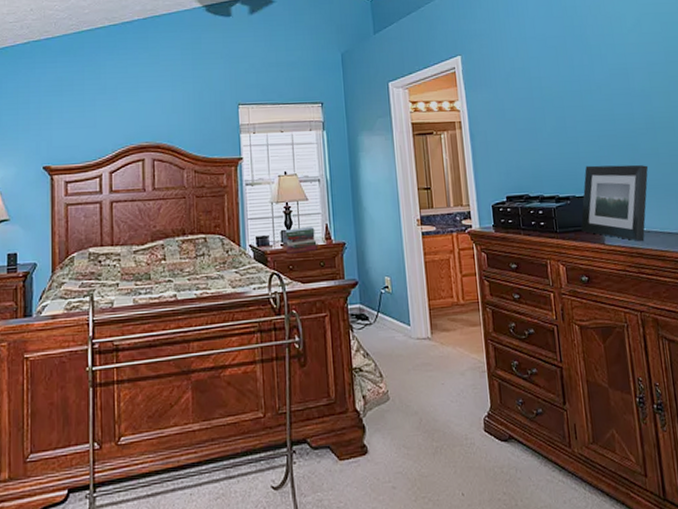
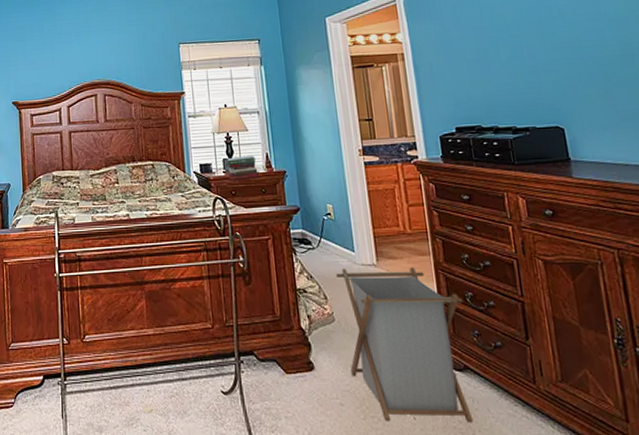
laundry basket: none [392,338,516,501] -> present [336,267,474,422]
picture frame: present [581,164,649,242] -> none [543,94,625,176]

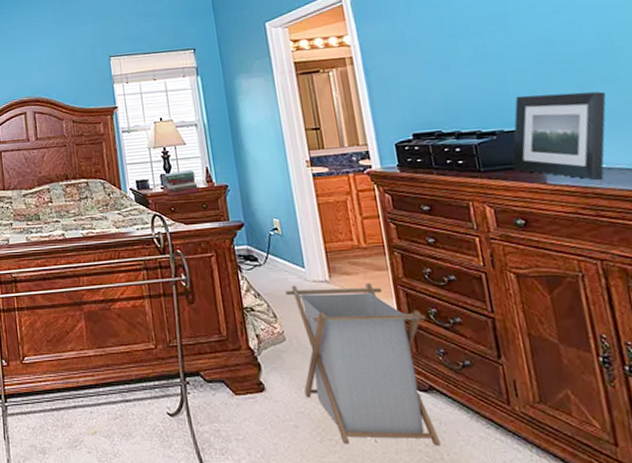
picture frame: none [543,94,625,176] -> present [512,91,606,181]

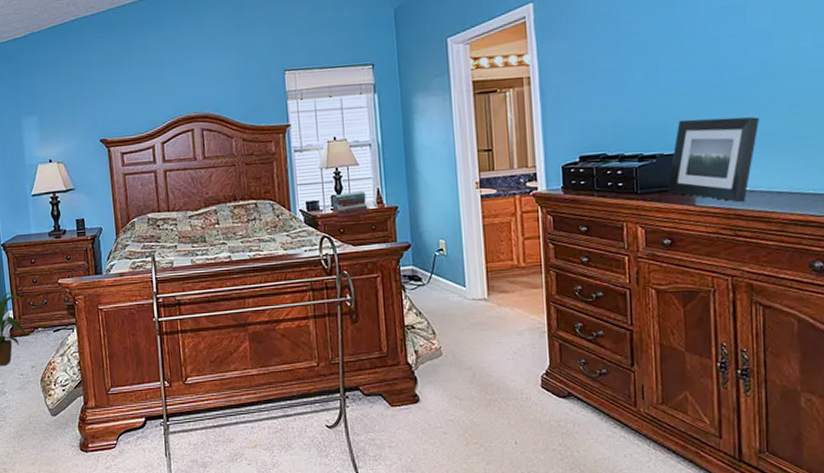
laundry basket: present [285,282,442,445] -> none [446,300,573,447]

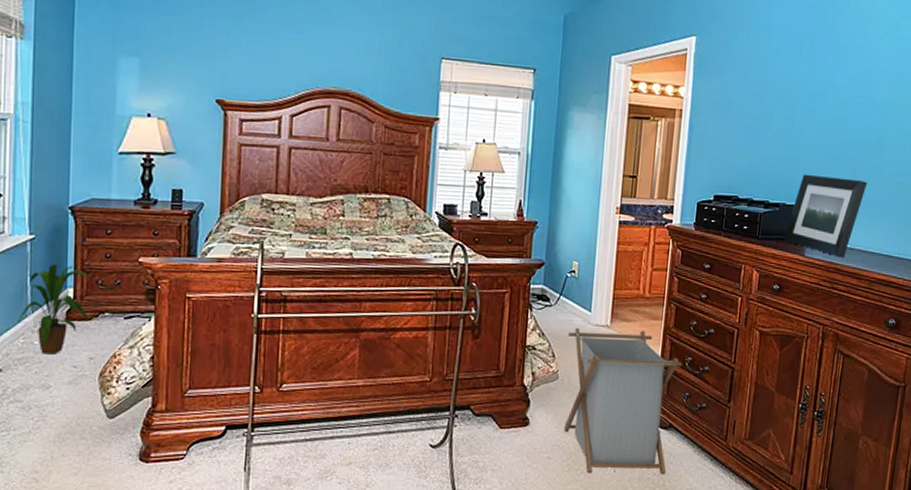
books: present [335,190,369,218] -> none [474,200,508,227]
laundry basket: none [446,300,573,447] -> present [564,327,682,474]

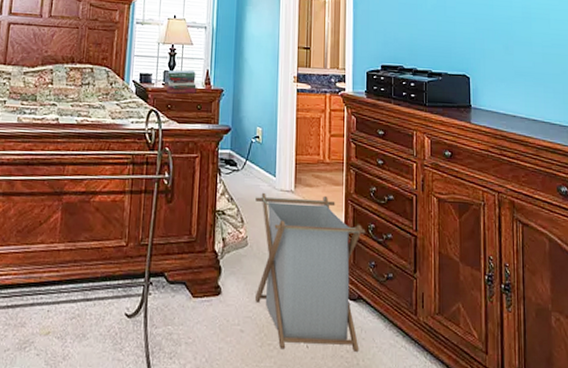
books: none [474,200,508,227] -> present [167,69,197,94]
picture frame: present [784,174,868,259] -> none [450,46,521,126]

